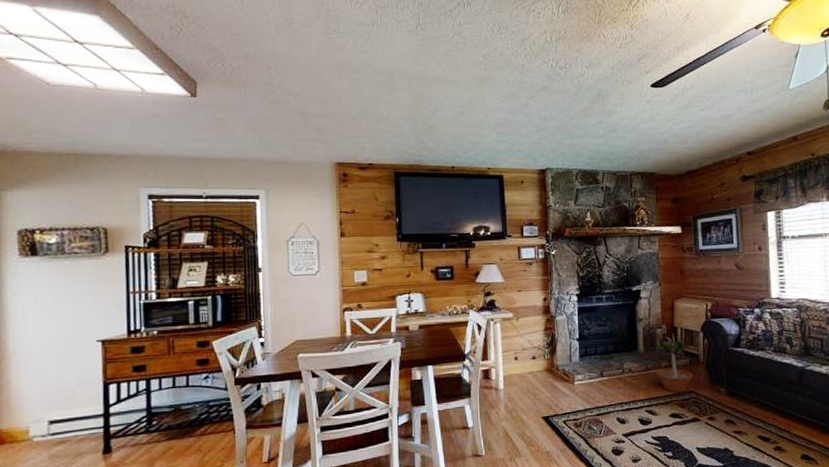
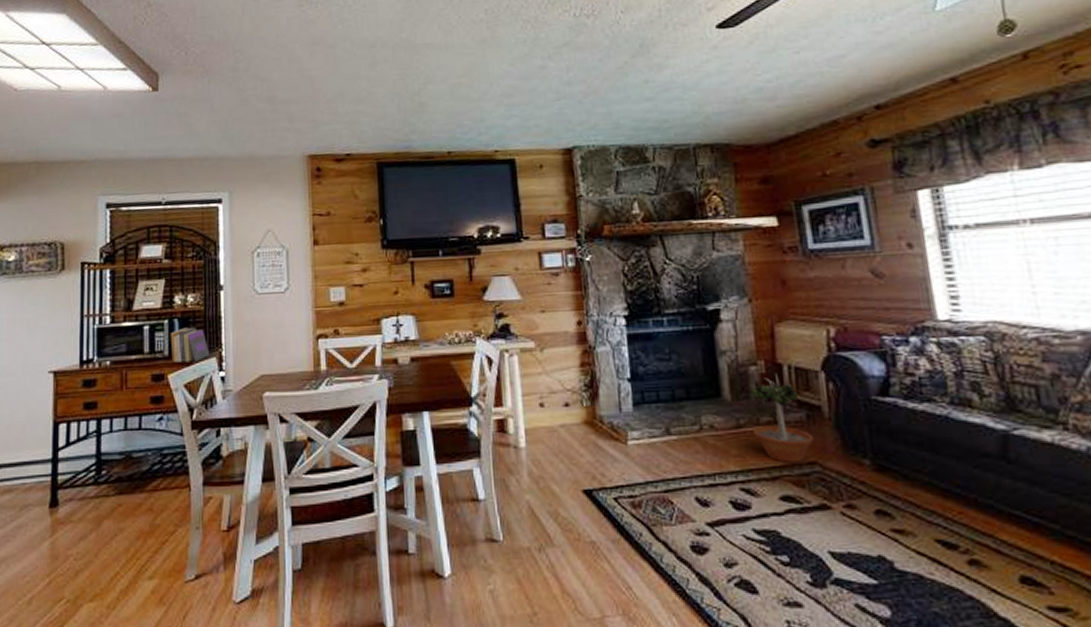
books: none [213,302,251,332] -> present [170,327,210,363]

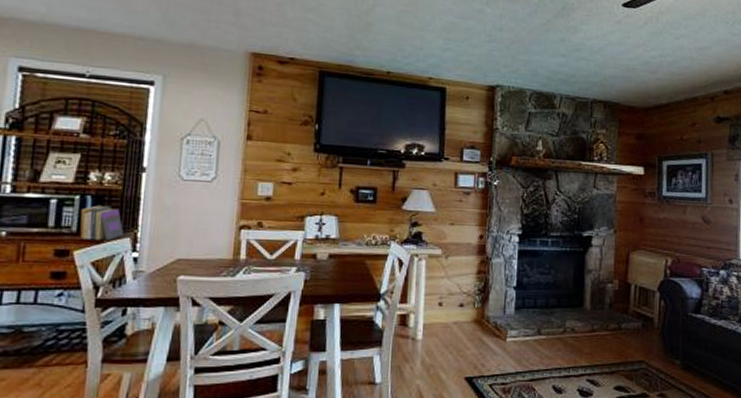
potted tree: present [753,374,814,463] -> none [603,291,645,361]

